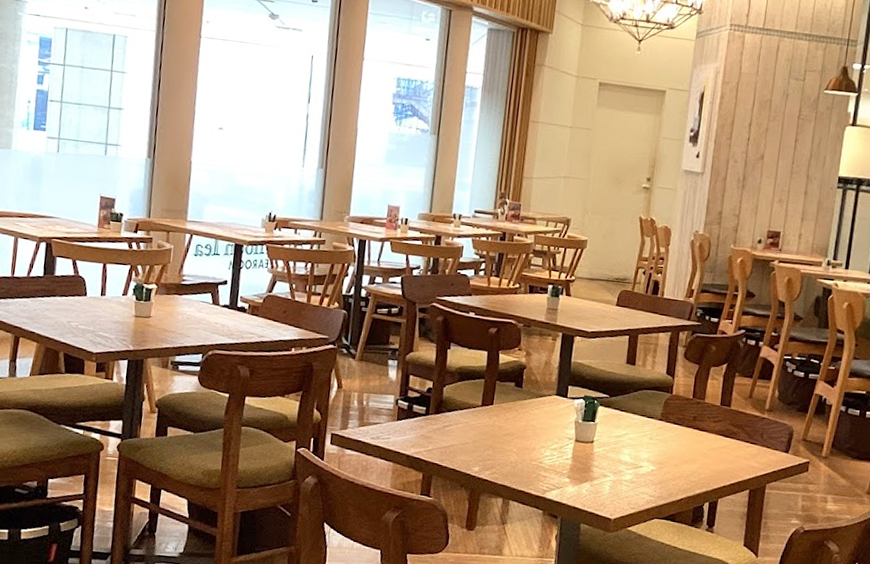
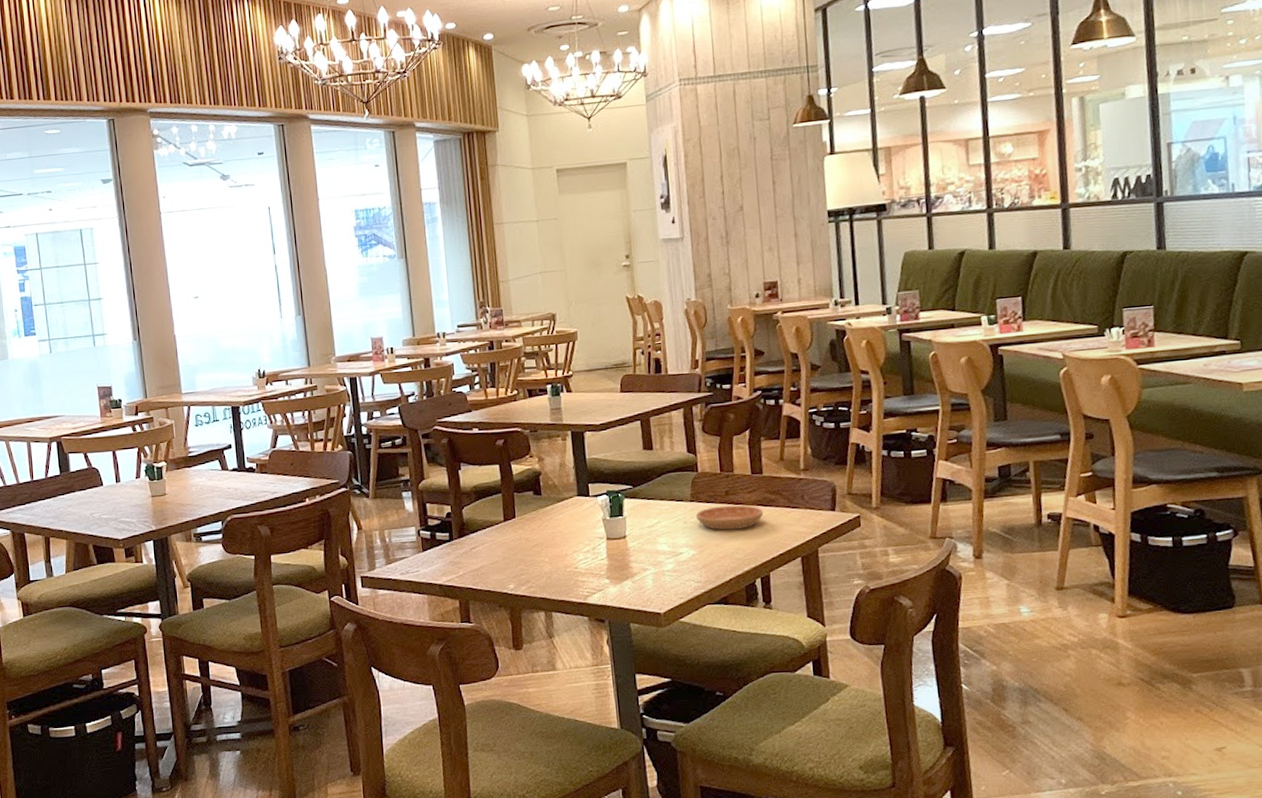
saucer: none [661,429,724,454] -> present [695,505,764,530]

